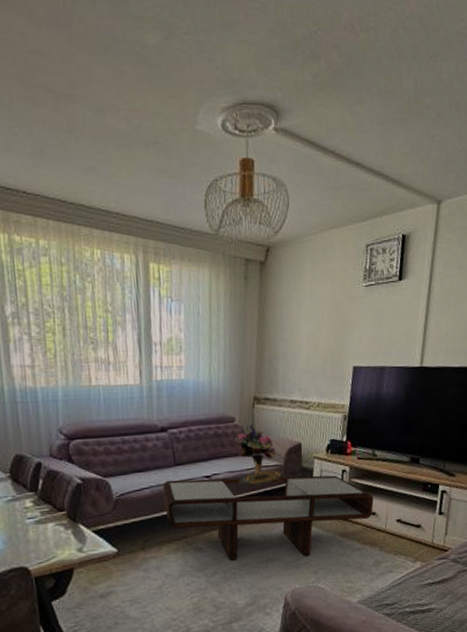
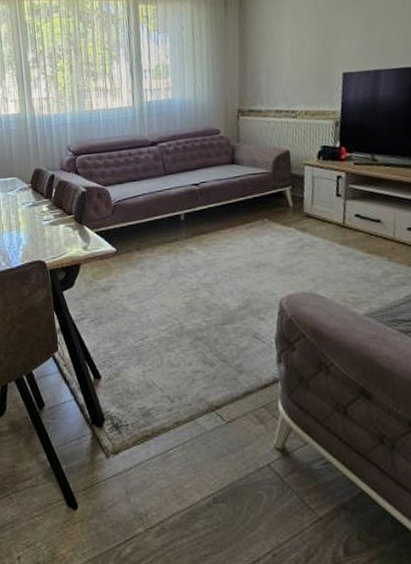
coffee table: present [162,475,374,561] -> none [154,181,377,264]
bouquet: present [234,424,285,488] -> none [220,135,274,194]

